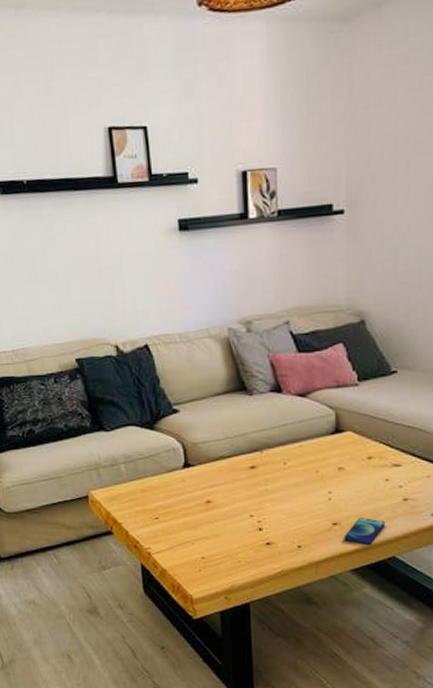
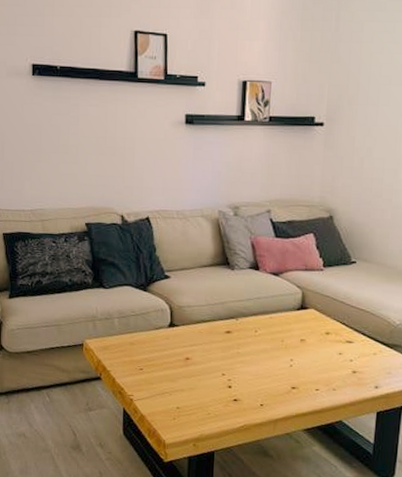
smartphone: present [344,518,385,546] -> none [300,384,335,410]

